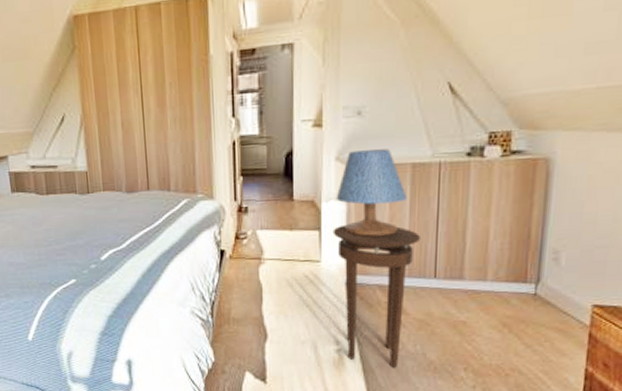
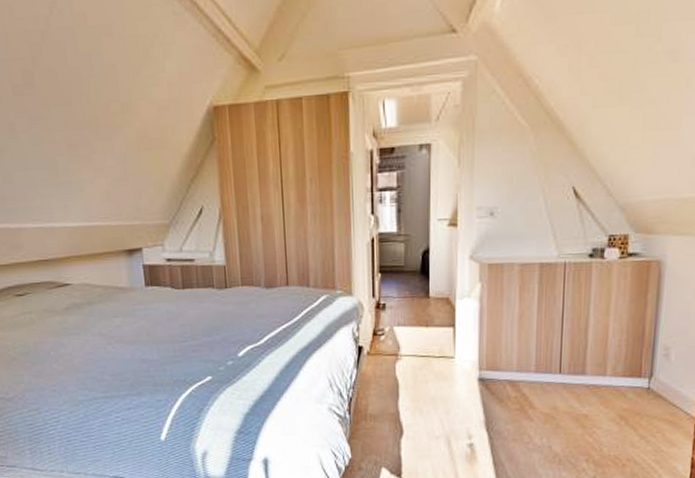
stool: present [332,224,421,368] -> none [466,321,548,461]
table lamp: present [336,149,408,236] -> none [469,249,536,333]

